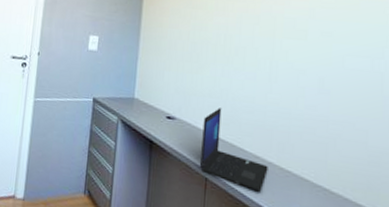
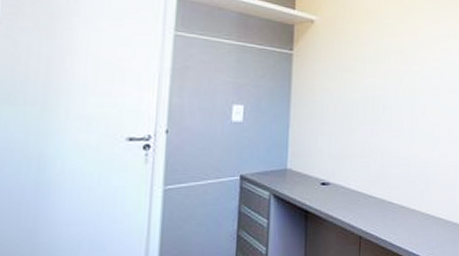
laptop: present [199,108,268,192] -> none [353,167,412,238]

